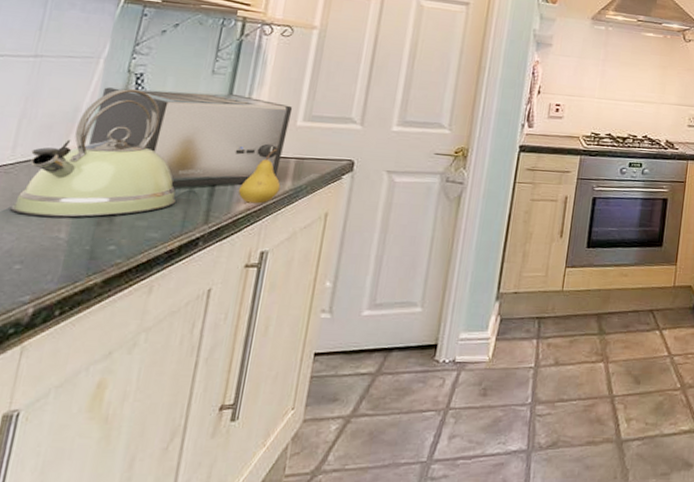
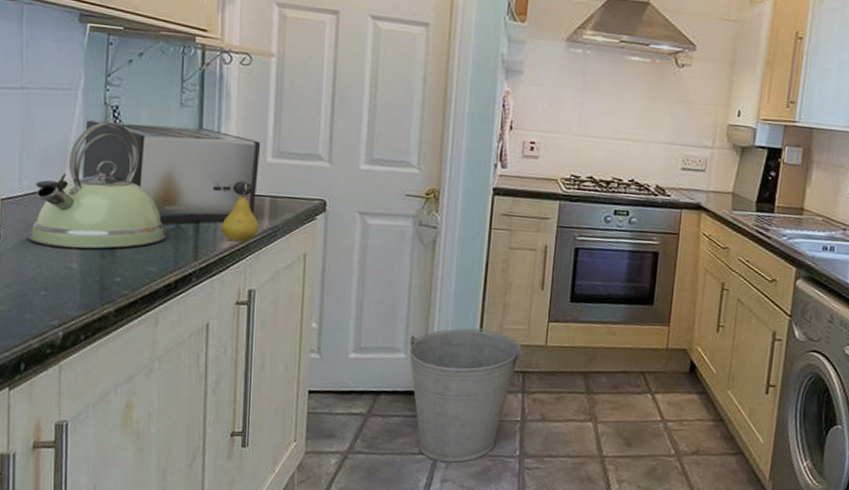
bucket: none [426,277,540,418] -> present [409,328,523,463]

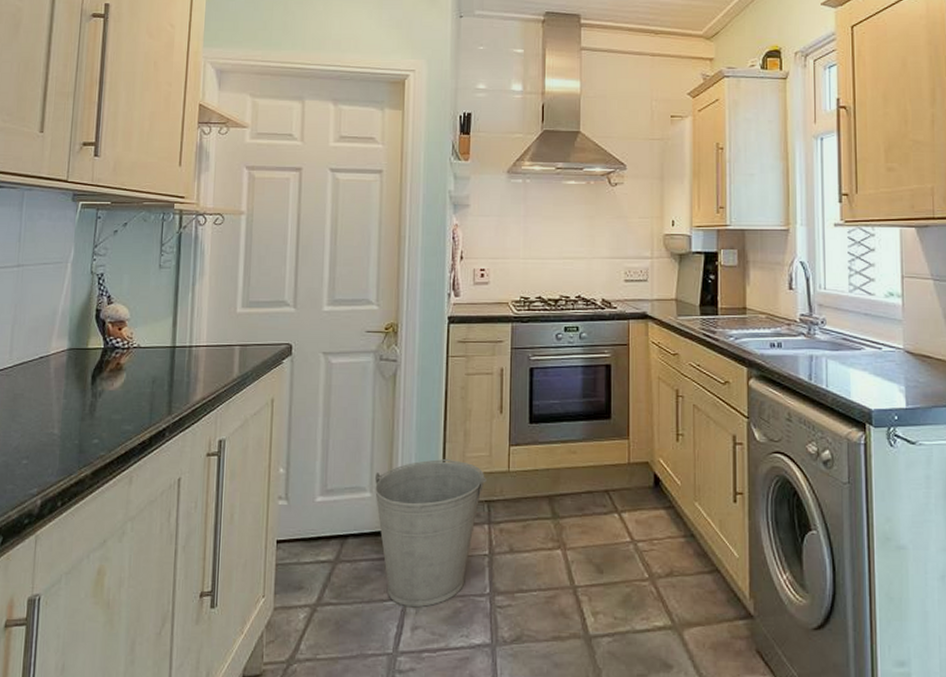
kettle: present [28,122,167,250] -> none [14,289,143,414]
toaster: present [83,120,261,224] -> none [68,286,232,382]
fruit: present [220,185,259,242] -> none [193,337,229,393]

